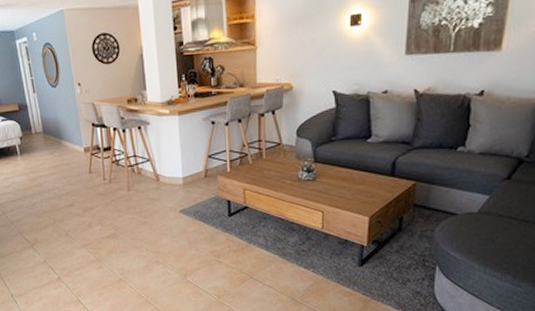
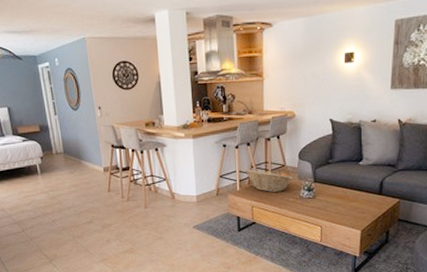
fruit basket: none [235,148,290,174] -> present [244,169,293,192]

